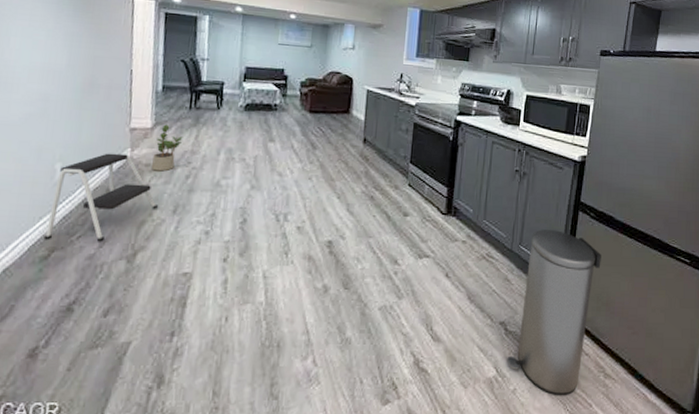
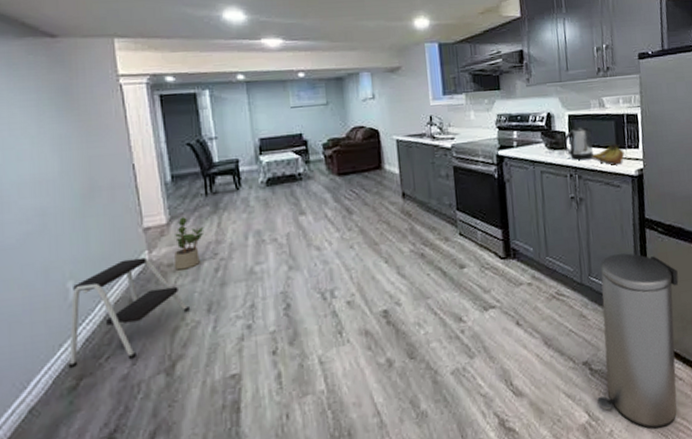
kettle: none [517,107,546,139] -> present [563,127,594,161]
fruit: none [540,128,572,149] -> present [591,144,625,166]

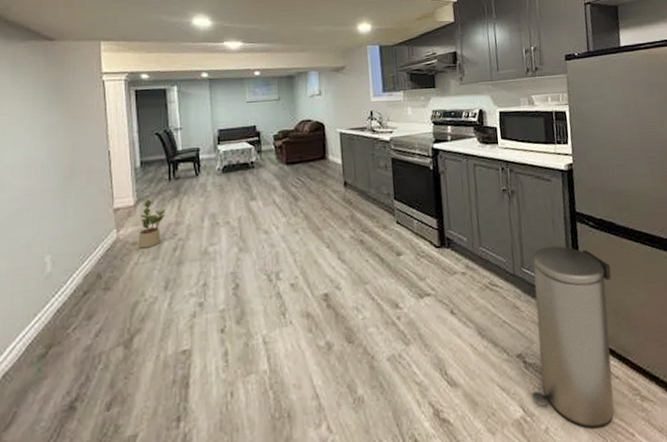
step stool: present [68,257,190,369] -> none [40,235,149,338]
kettle: present [563,127,594,161] -> none [495,123,525,155]
fruit: present [591,144,625,166] -> none [521,139,554,160]

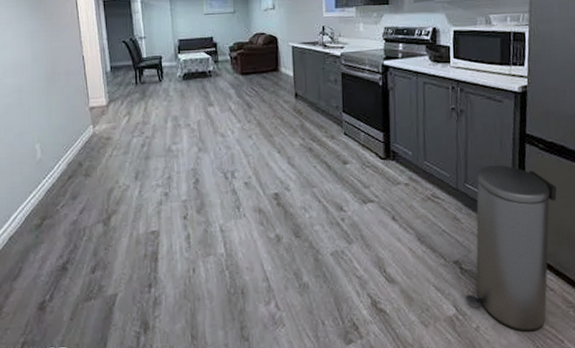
potted plant: present [137,199,166,249] -> none [111,101,134,143]

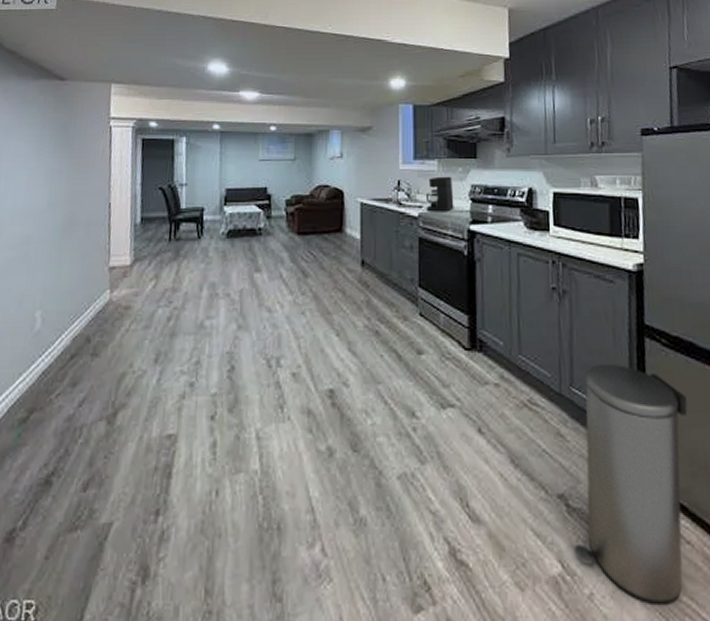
coffee maker: none [346,21,370,52] -> present [425,176,454,212]

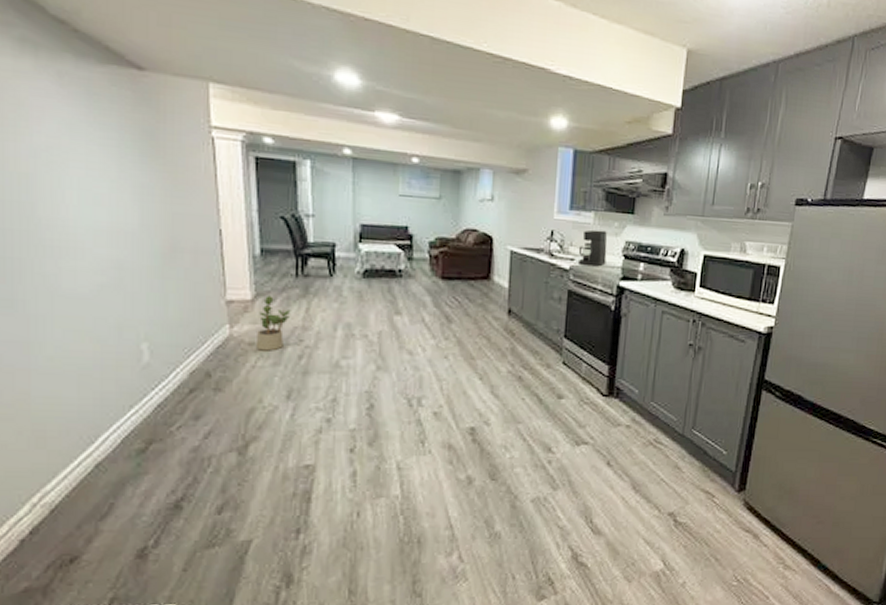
potted plant: none [130,260,164,314] -> present [255,296,291,351]
pedal bin: present [574,364,688,606] -> none [676,411,787,589]

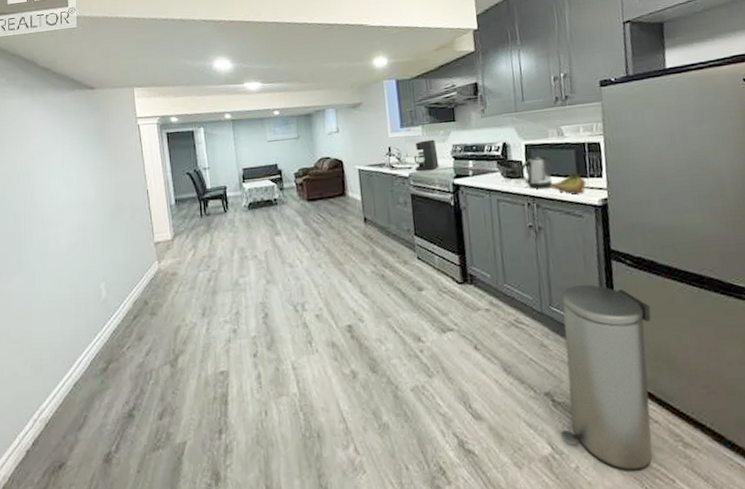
potted plant: present [255,296,291,351] -> none [176,234,200,279]
pedal bin: none [676,411,787,589] -> present [561,284,653,473]
kettle: none [692,270,726,308] -> present [520,156,553,190]
fruit: none [719,295,757,318] -> present [550,173,587,195]

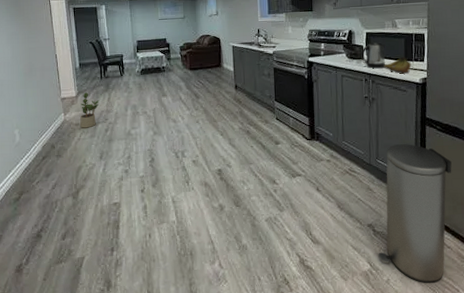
potted plant: none [176,234,200,279] -> present [79,92,99,128]
coffee maker: present [413,139,439,172] -> none [277,25,298,50]

